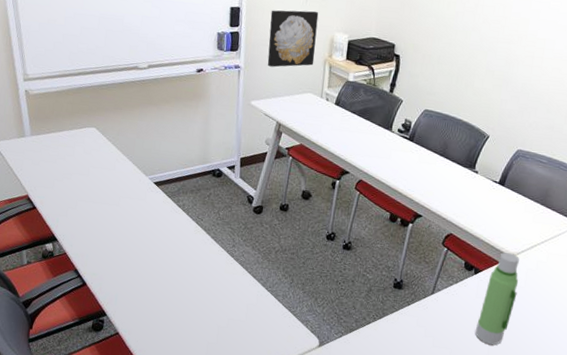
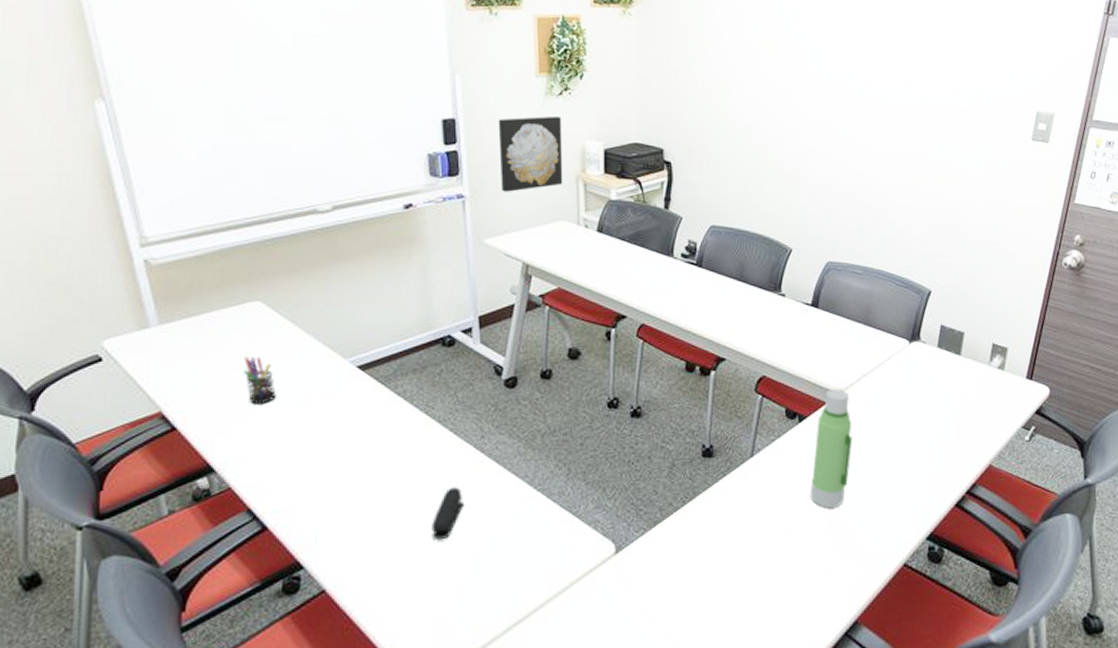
pen holder: none [80,165,100,200] -> present [244,356,276,404]
stapler: none [191,278,216,313] -> present [432,487,464,539]

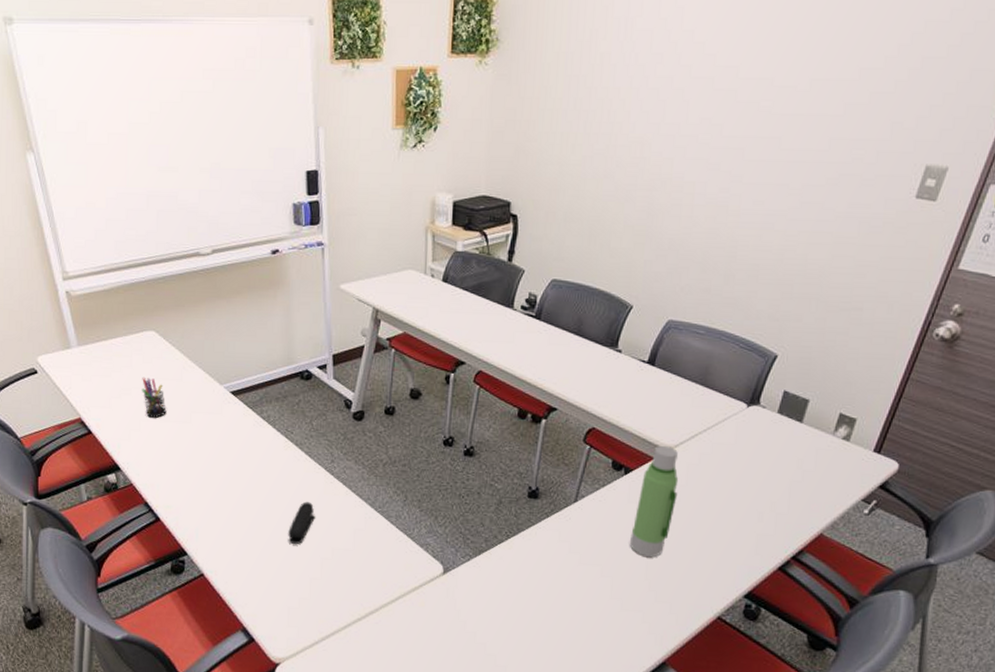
wall art: present [498,115,563,192] -> none [356,168,415,241]

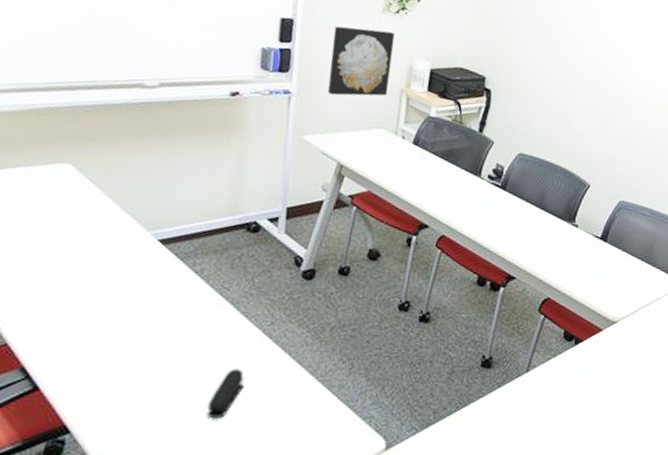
pen holder: present [142,377,166,418] -> none [41,215,71,265]
wall art: none [356,168,415,241] -> present [327,26,395,96]
water bottle: present [629,445,679,557] -> none [575,317,623,428]

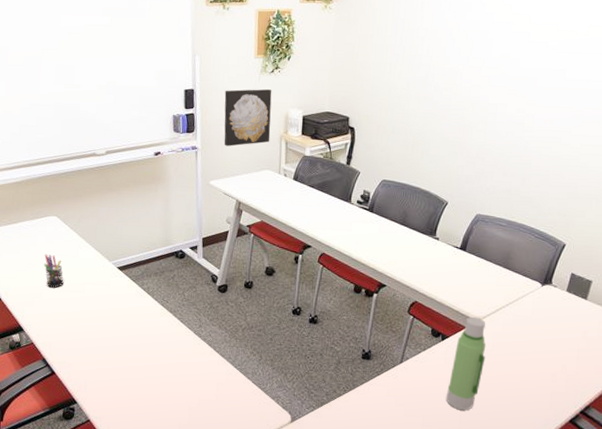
pen holder: none [41,215,71,265] -> present [44,254,64,288]
stapler: present [206,368,244,418] -> none [162,359,185,396]
water bottle: none [575,317,623,428] -> present [446,316,486,410]

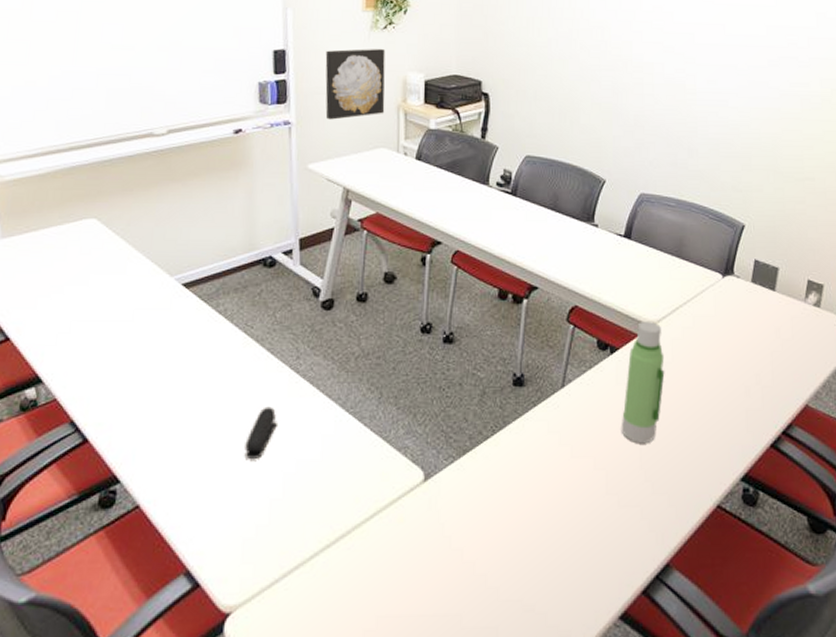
pen holder: present [44,254,64,288] -> none [76,271,105,318]
stapler: none [162,359,185,396] -> present [244,407,277,459]

